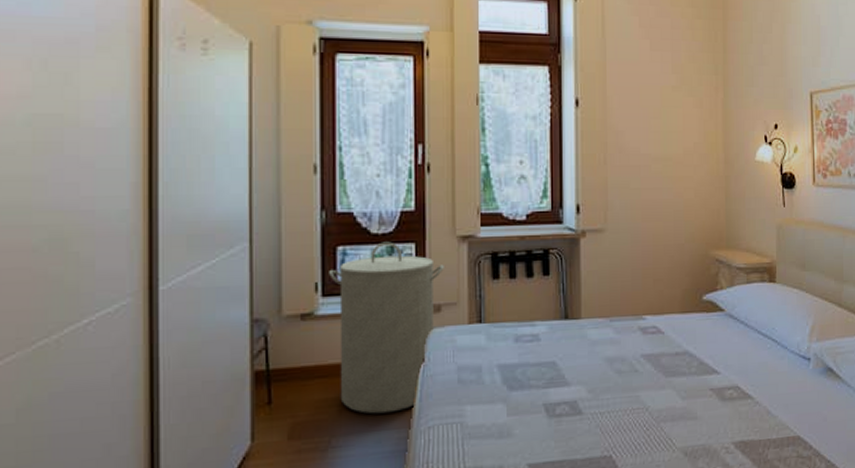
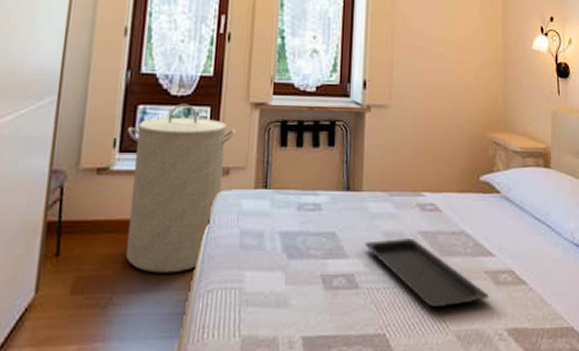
serving tray: none [586,361,716,428] -> present [365,237,490,308]

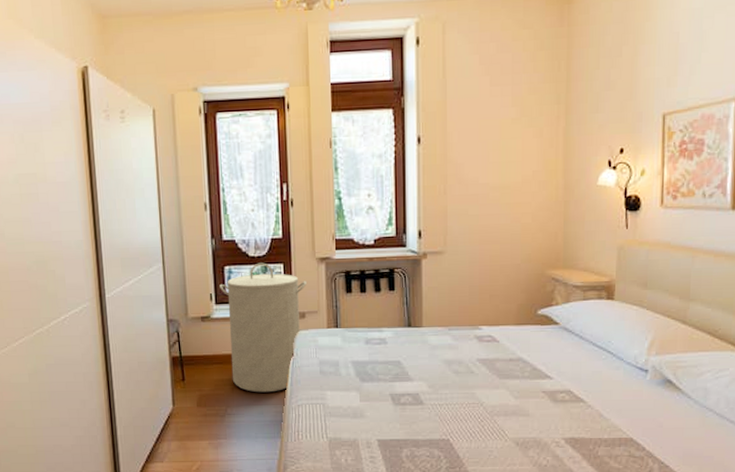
serving tray: present [365,237,490,308] -> none [427,364,547,420]

